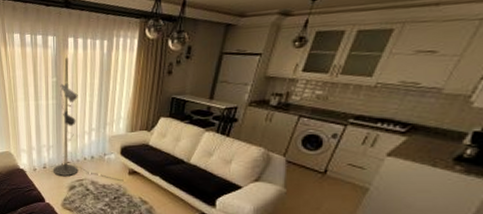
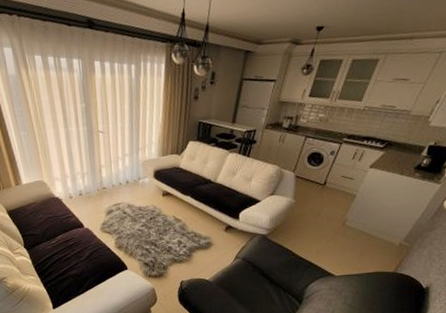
floor lamp: present [52,57,124,181] -> none [89,82,158,202]

